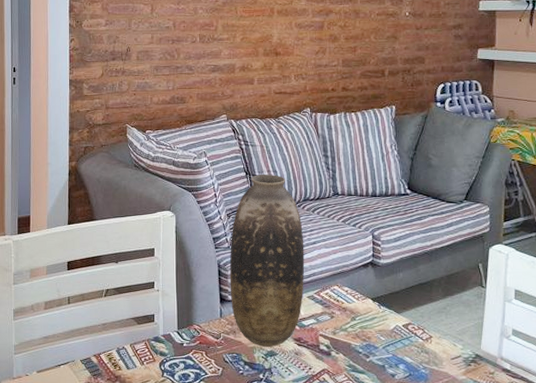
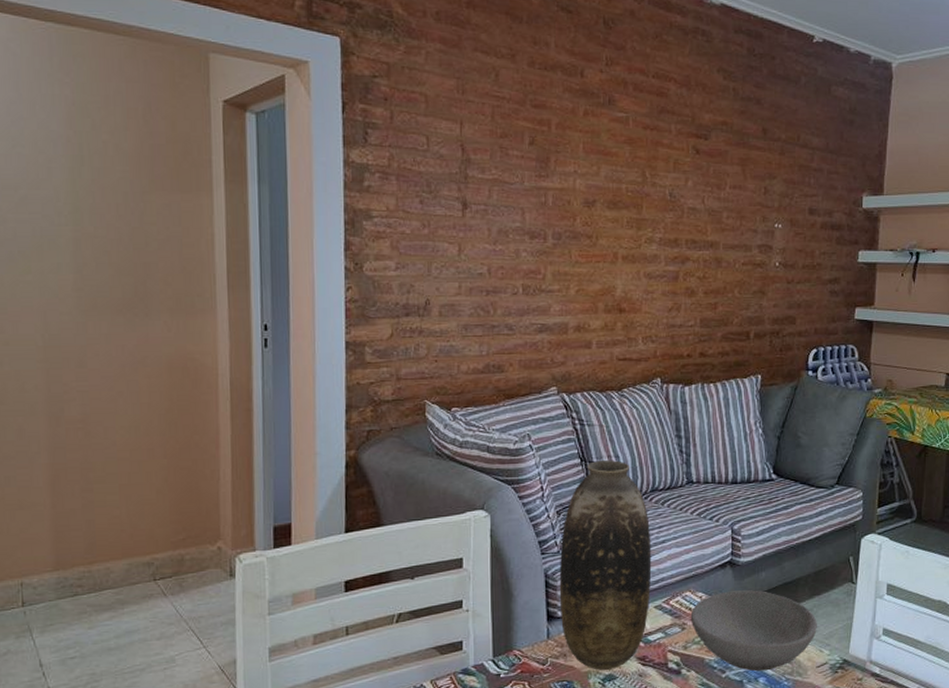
bowl: none [338,288,451,359] -> present [690,590,817,672]

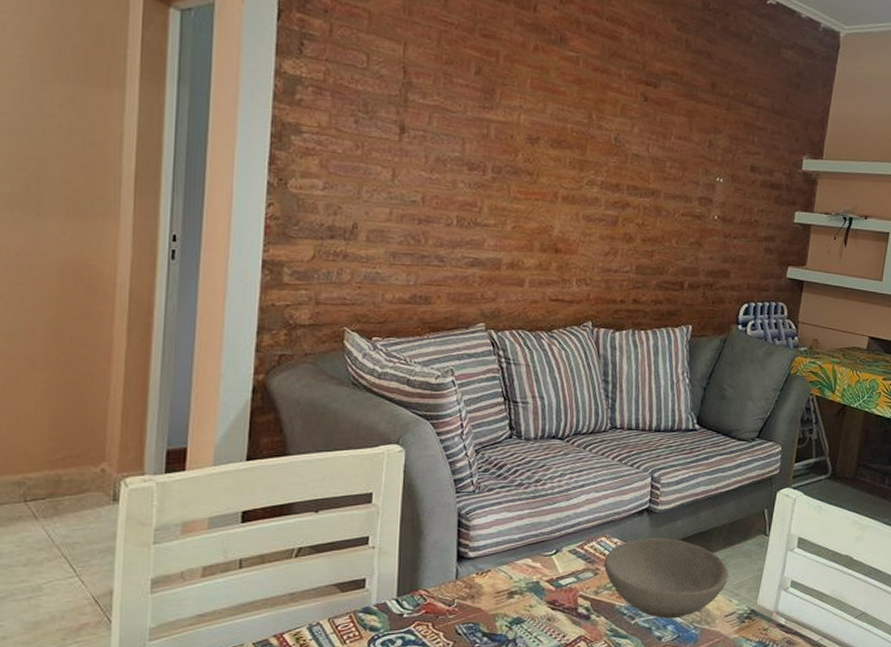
vase: present [559,460,652,670] -> none [471,401,570,613]

